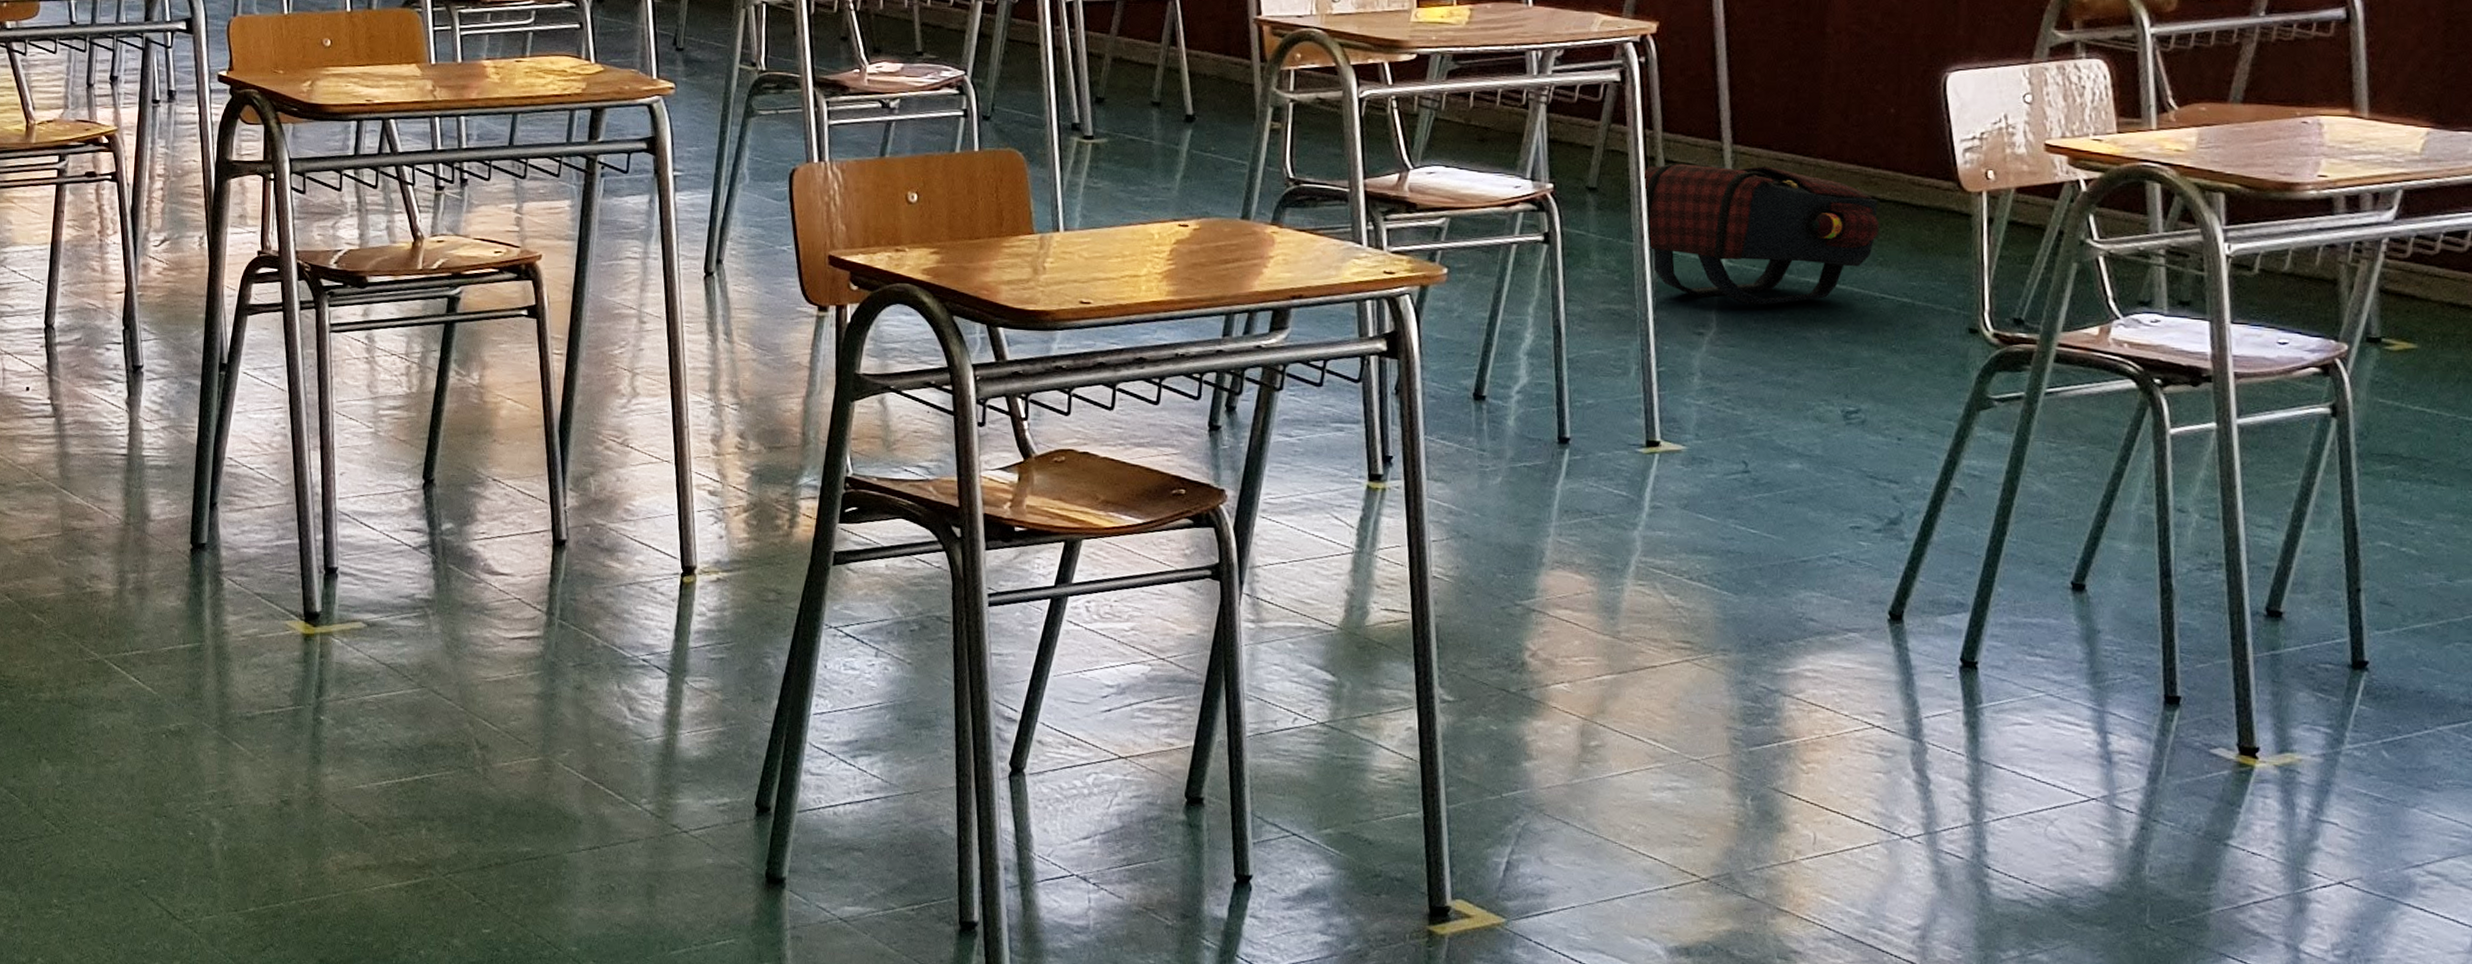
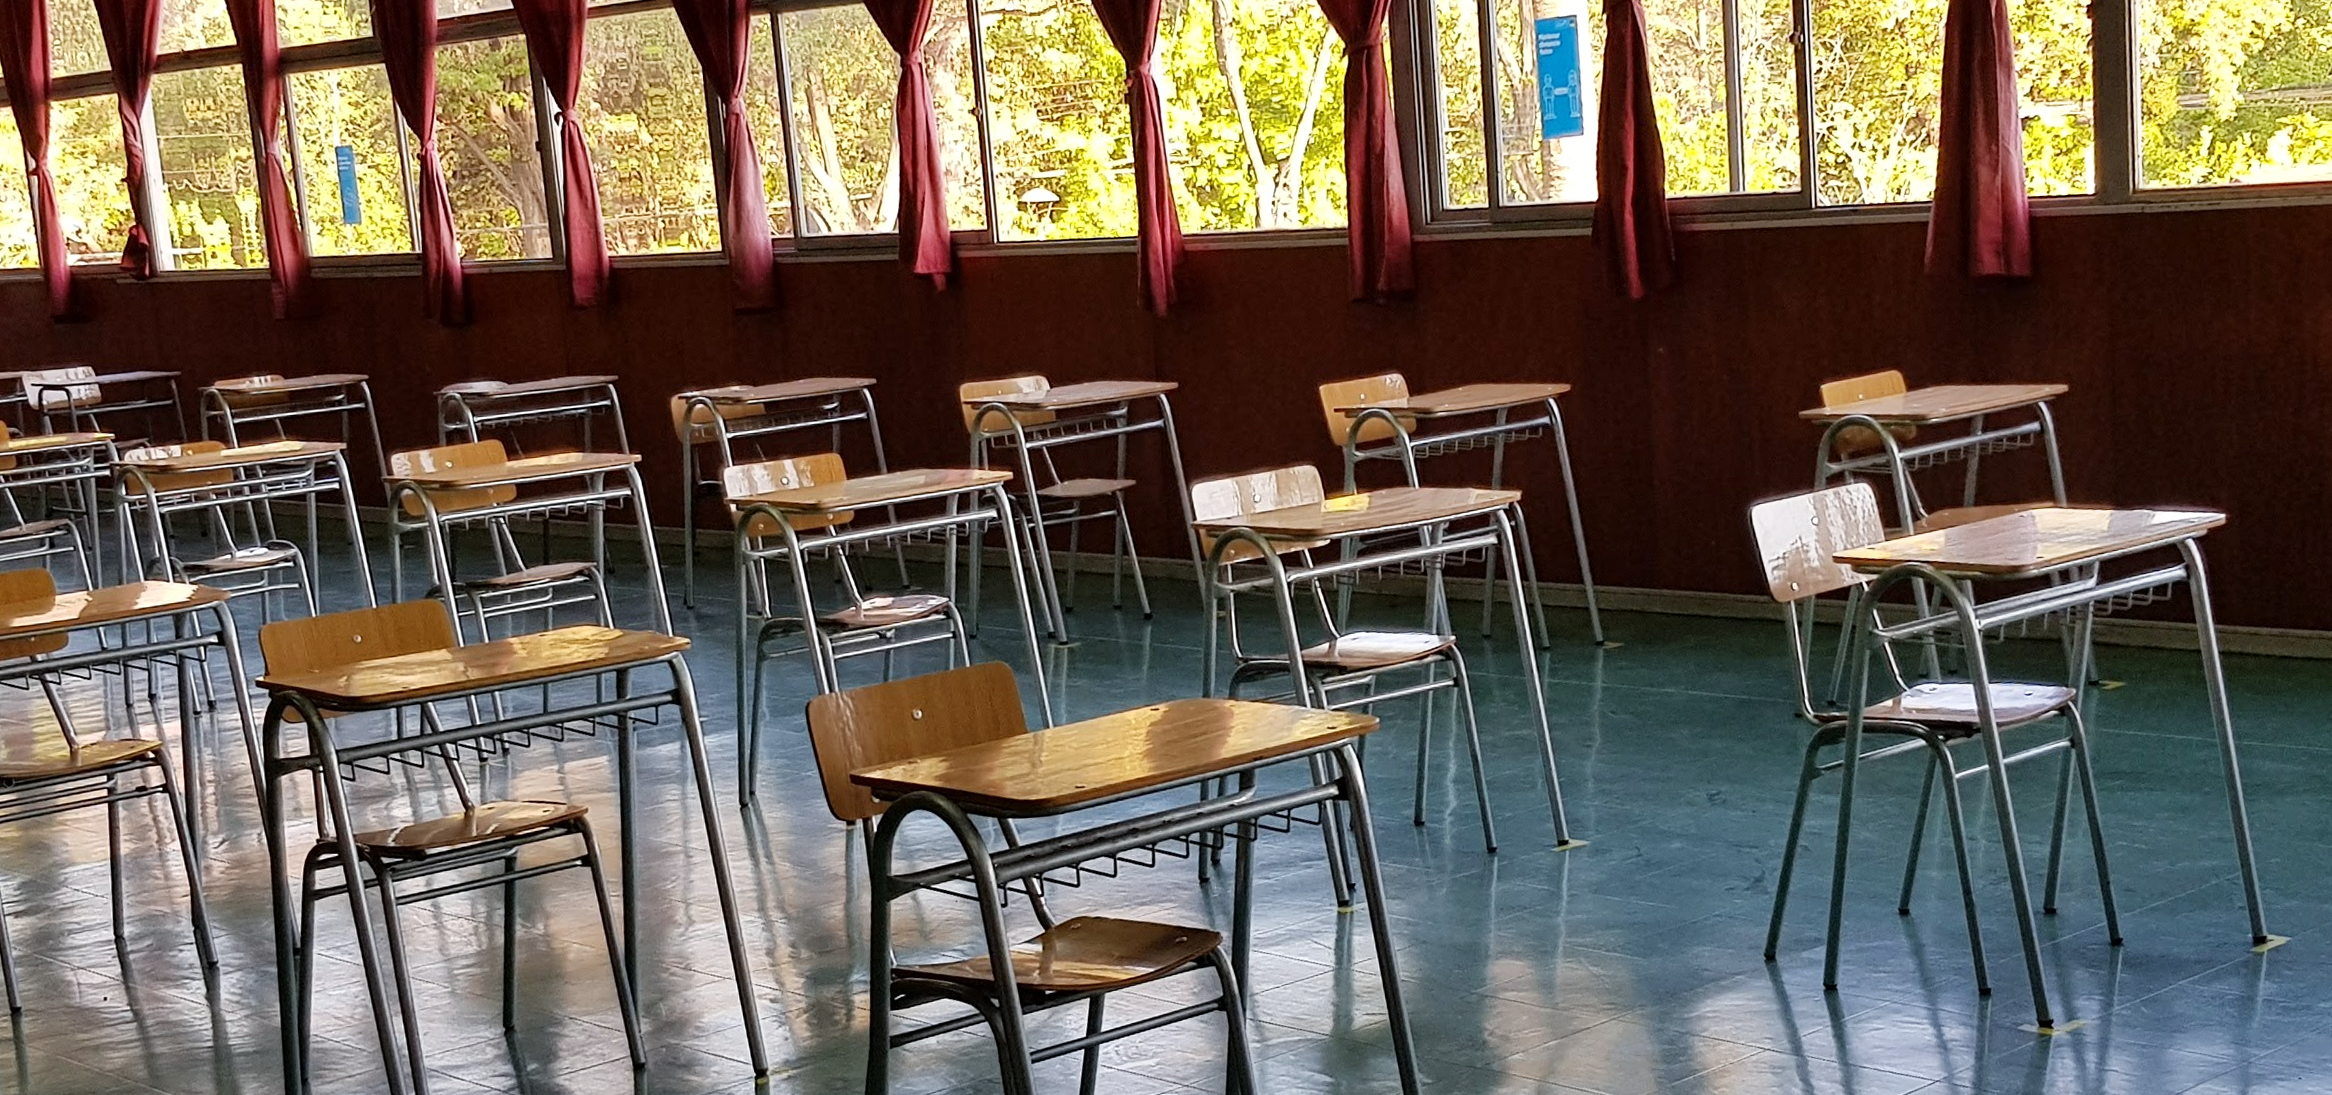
satchel: present [1645,163,1880,305] -> none [1527,600,1717,717]

